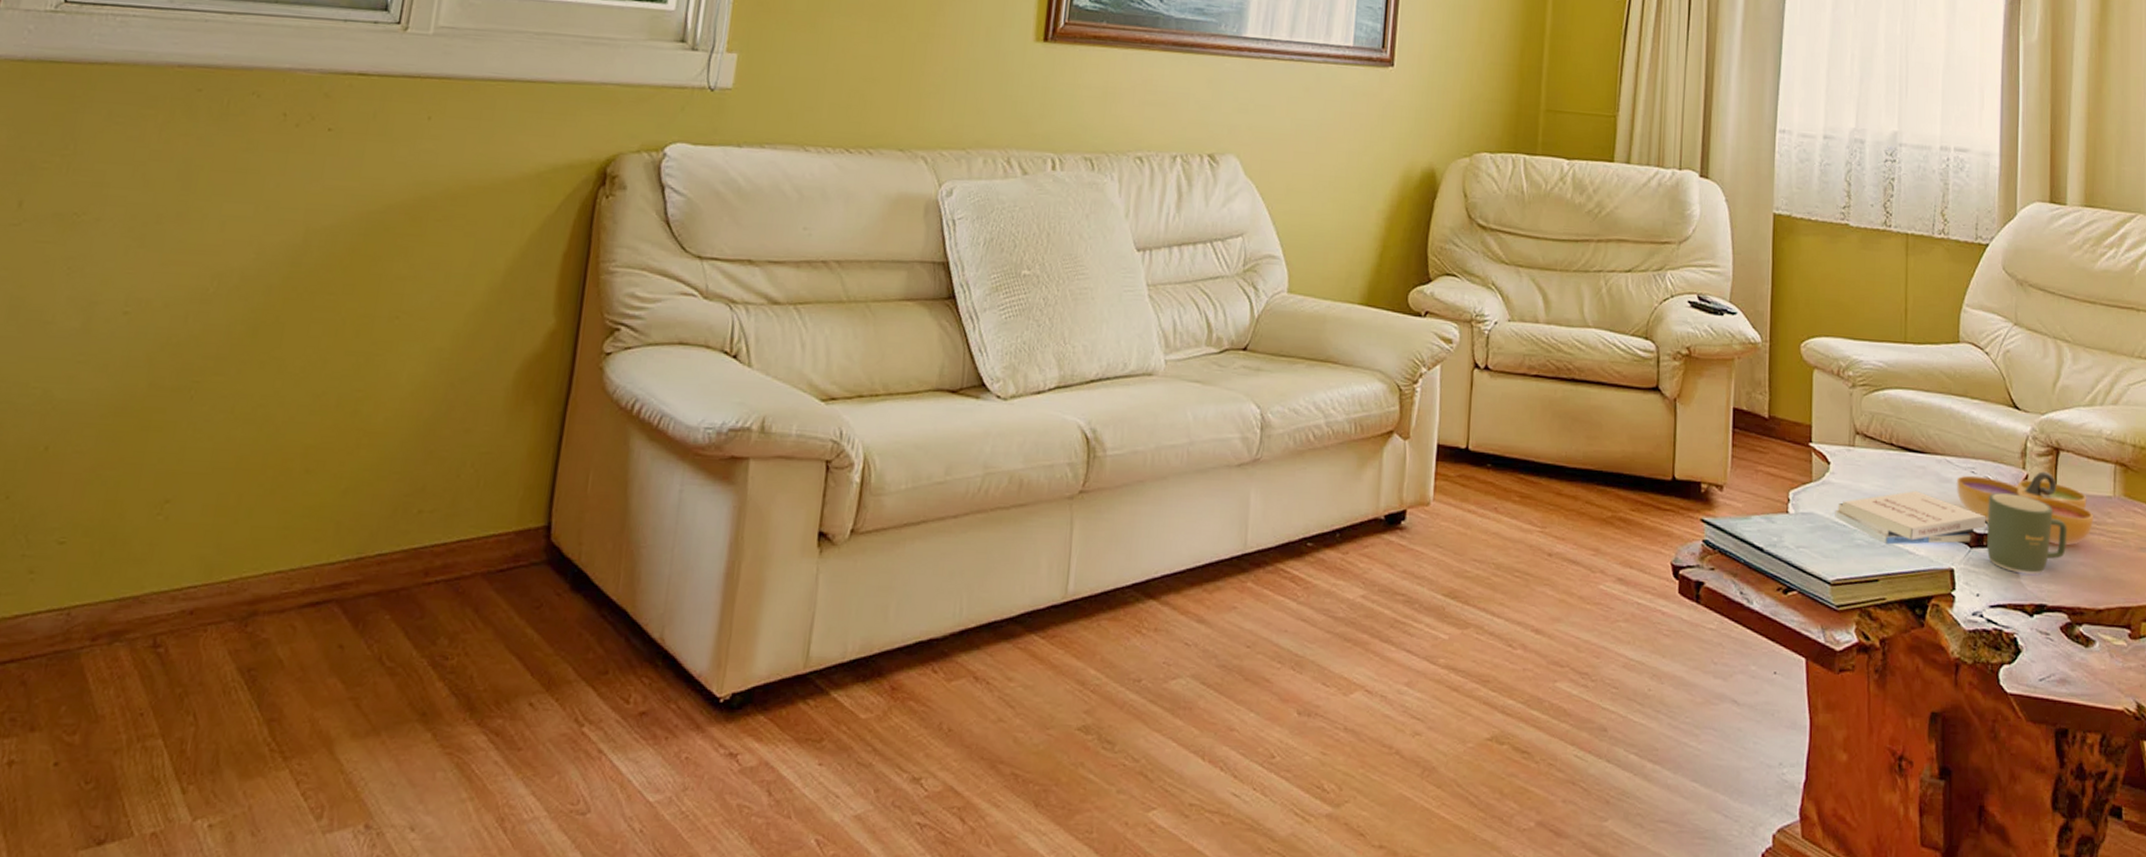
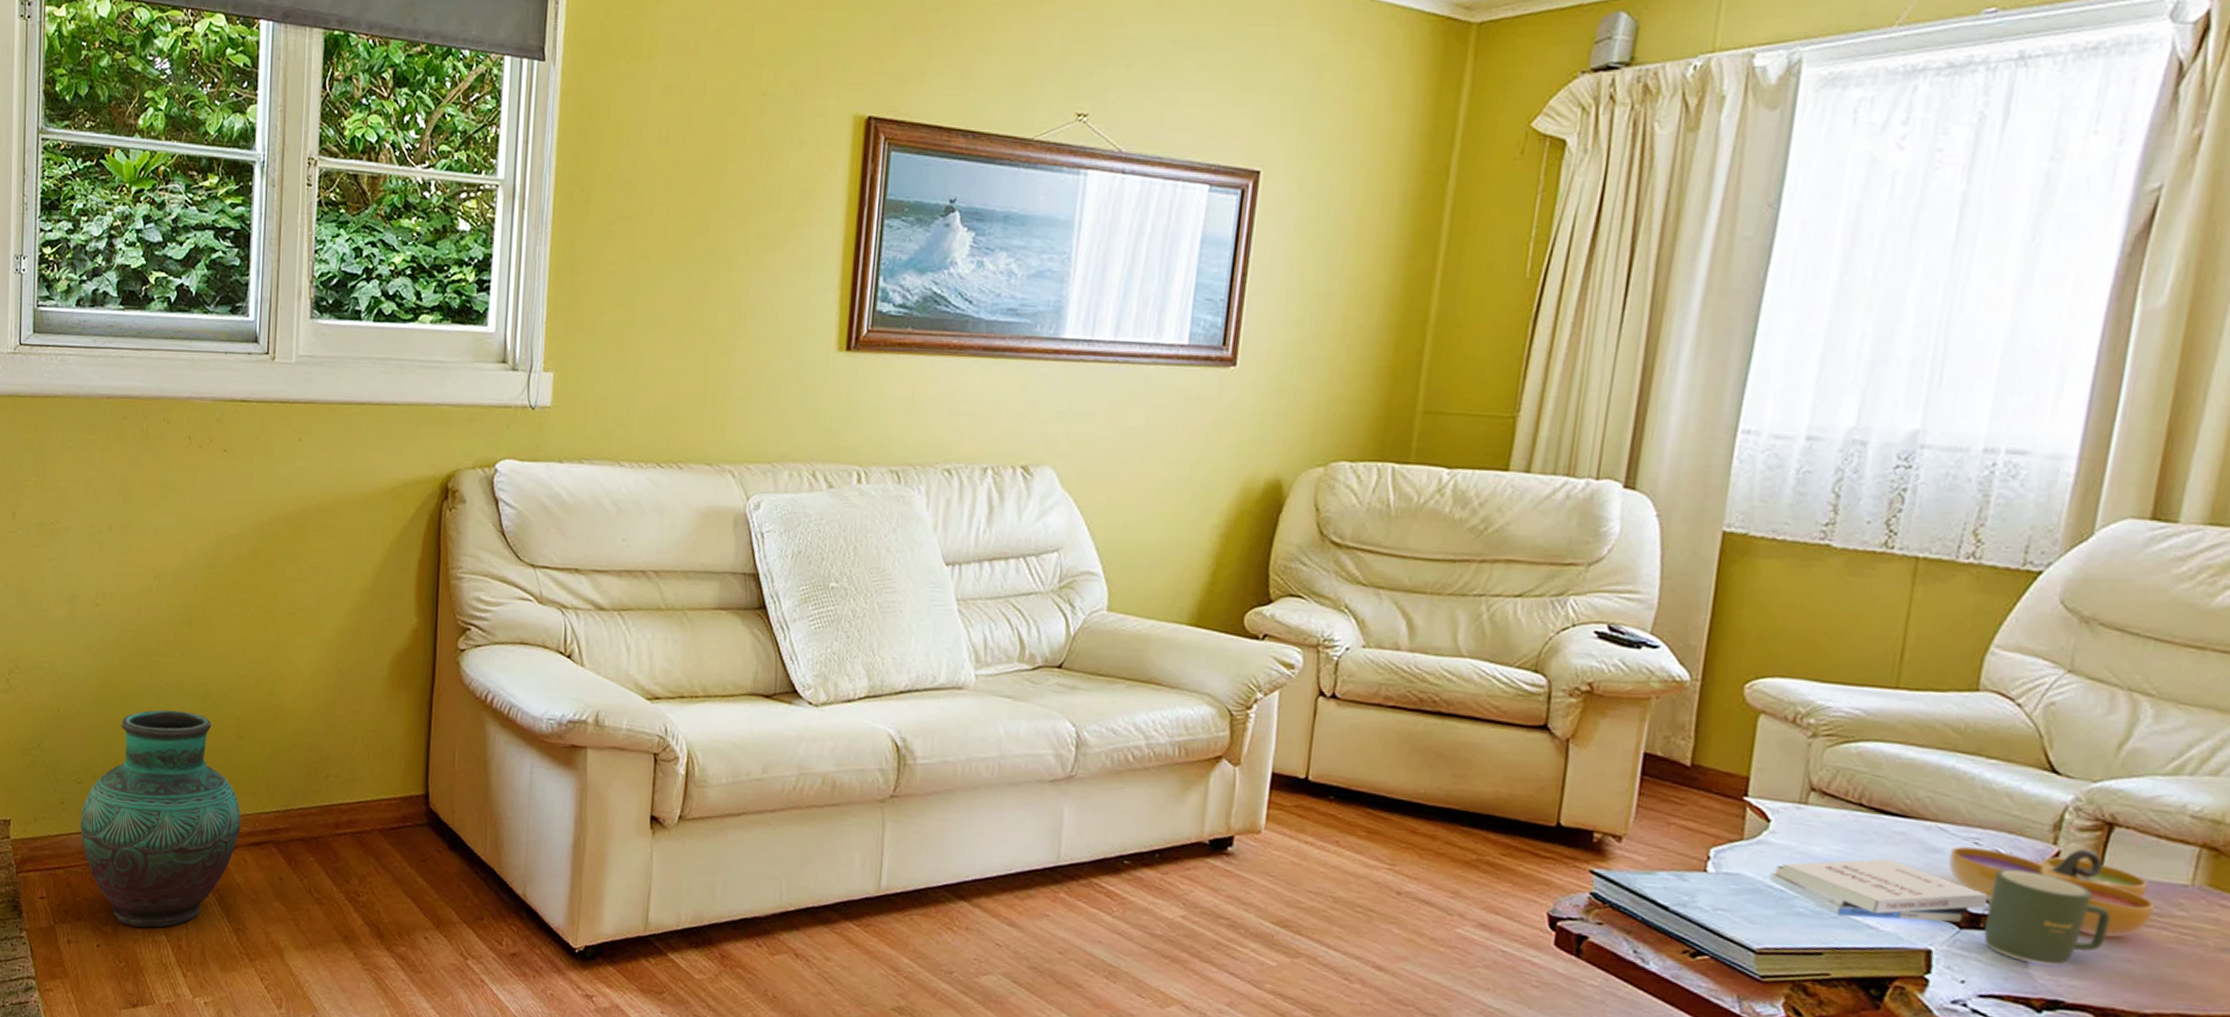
vase: none [52,441,295,732] -> present [80,709,241,928]

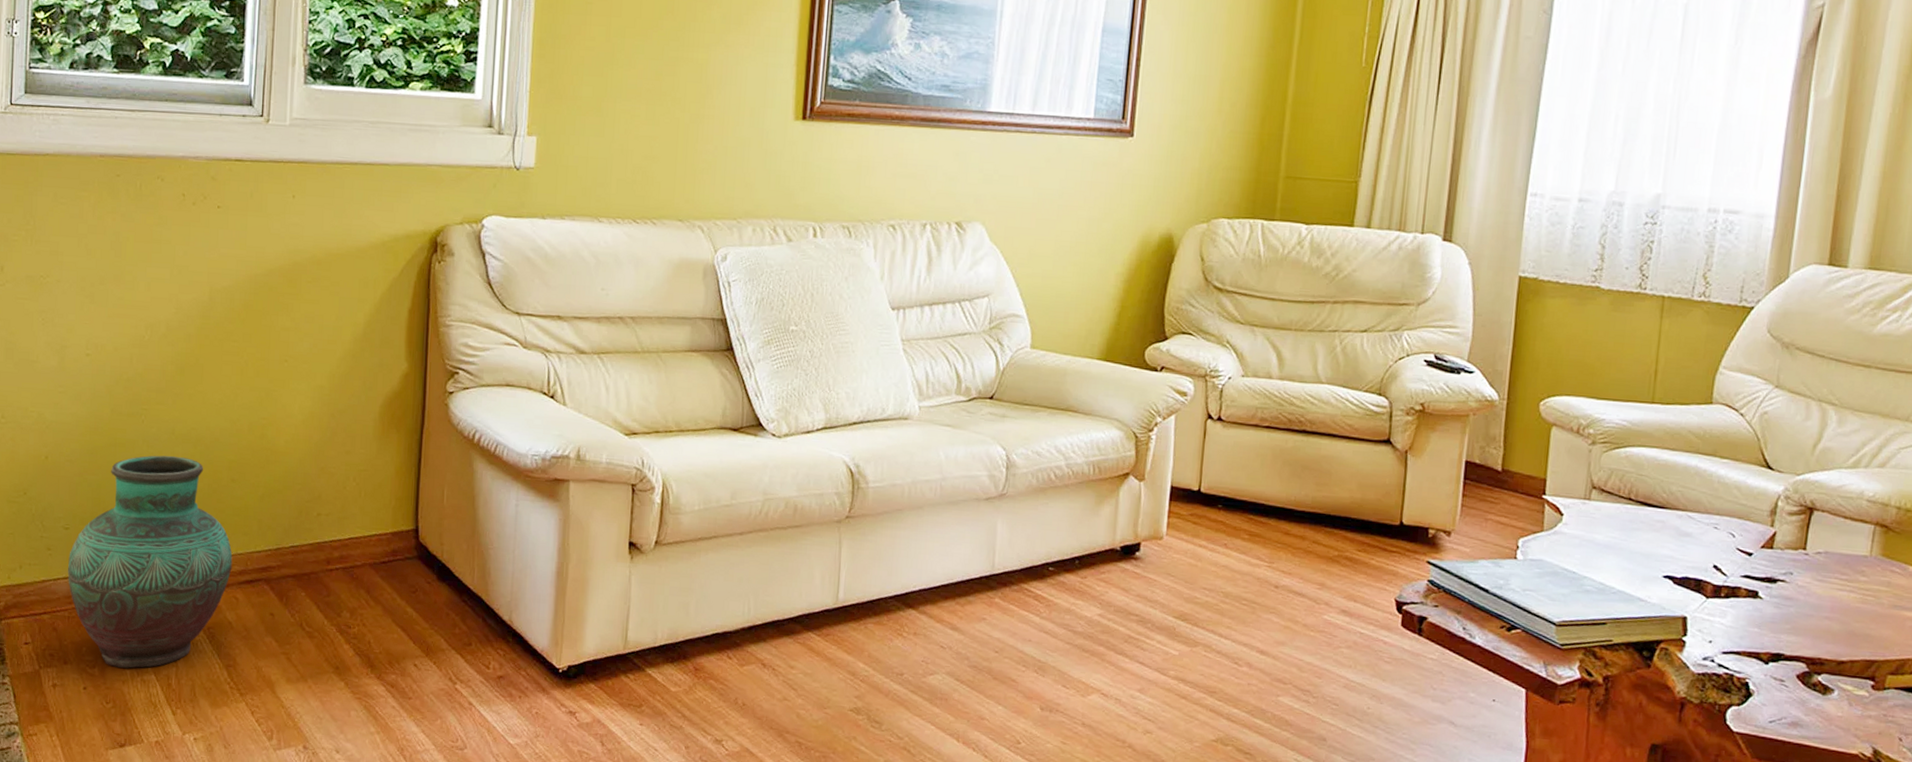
books: present [1770,859,1989,923] -> none [1564,543,1727,594]
decorative bowl: present [1948,846,2155,937] -> none [1696,529,1845,600]
mug: present [1983,869,2111,967] -> none [1724,548,1815,626]

